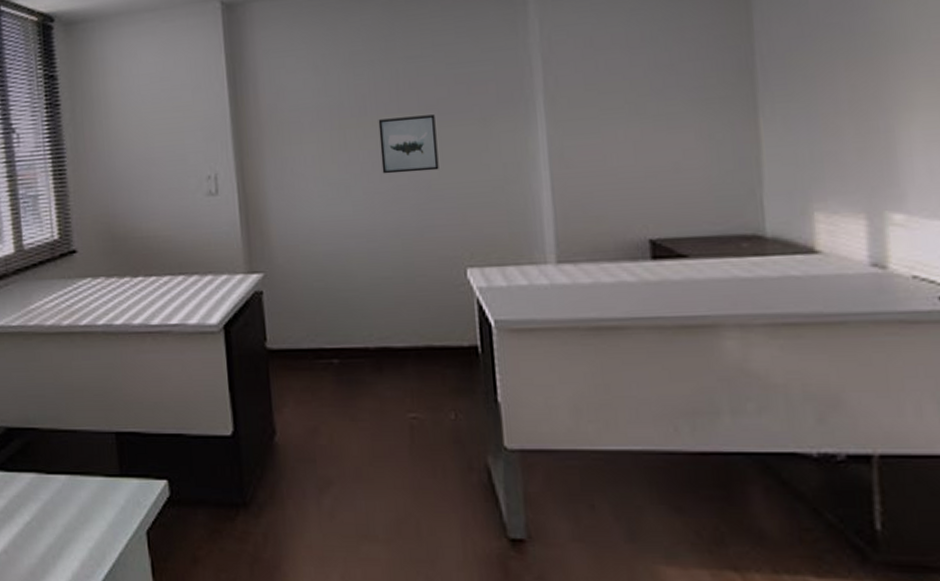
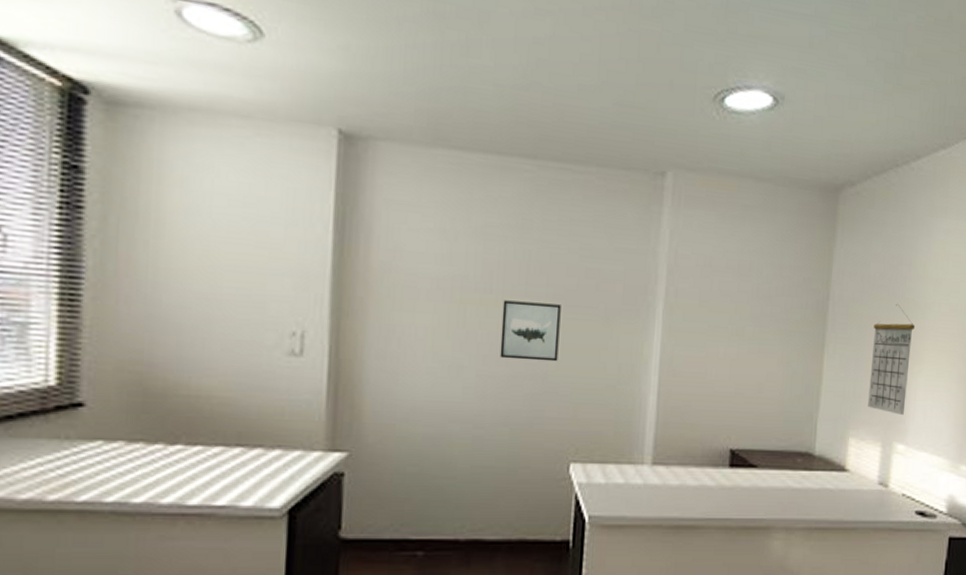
calendar: none [826,40,896,177] -> present [868,303,915,415]

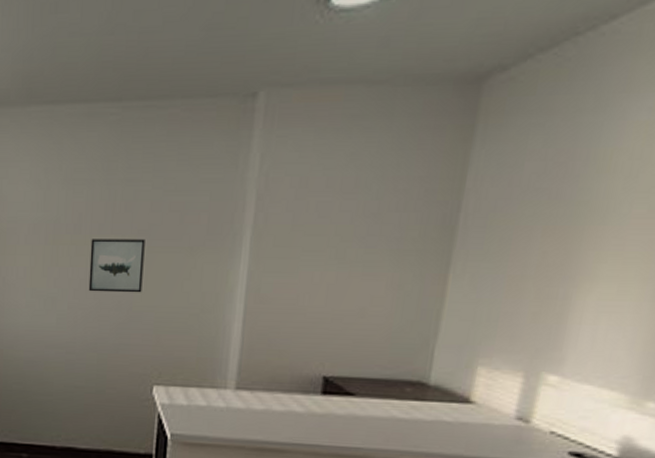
calendar: present [868,303,915,415] -> none [507,208,588,341]

